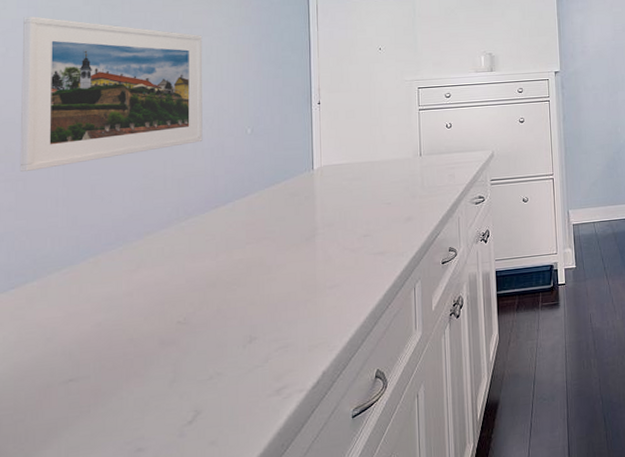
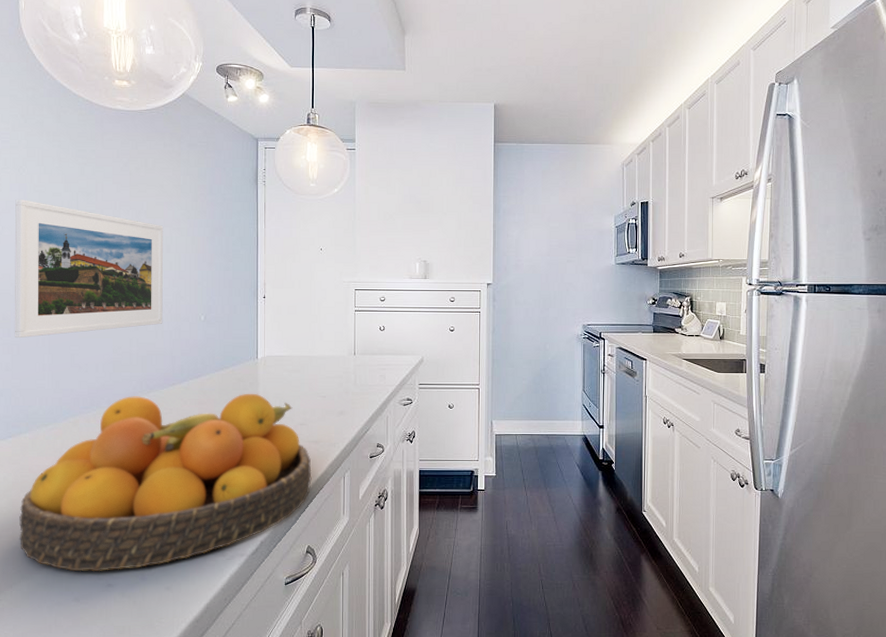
fruit bowl: none [23,207,379,440] -> present [19,393,312,572]

